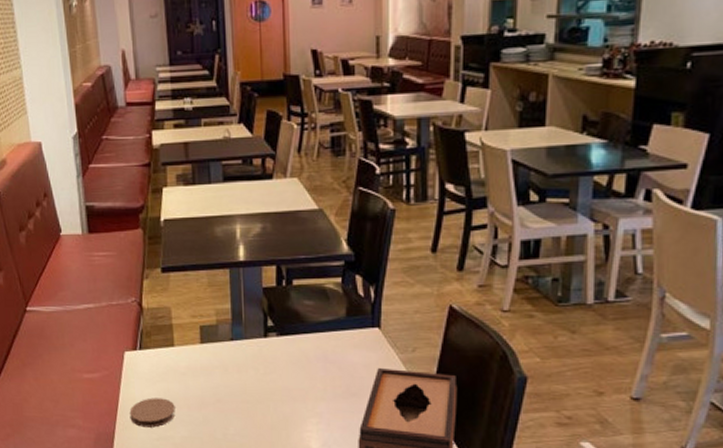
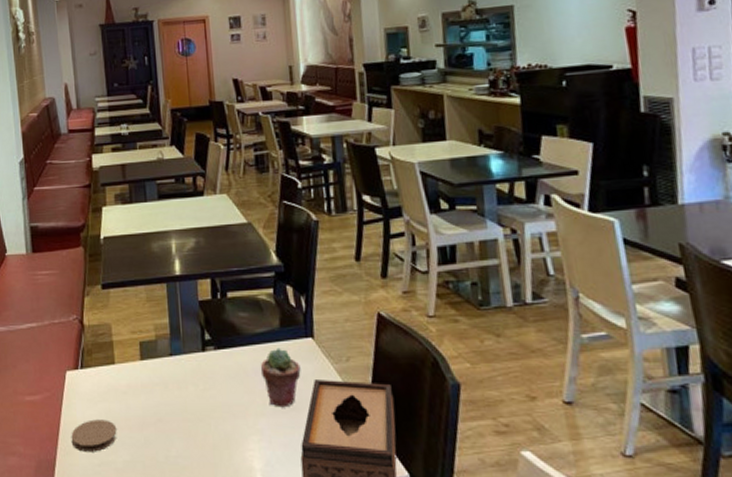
potted succulent: none [323,336,365,394] -> present [260,347,301,408]

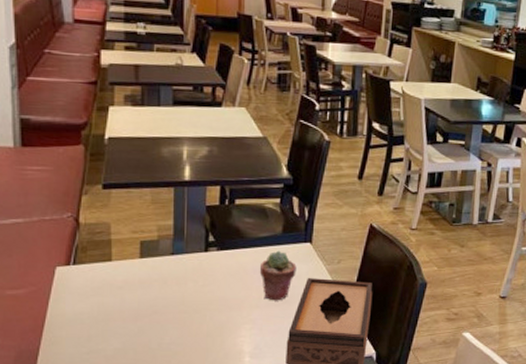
coaster: present [71,419,117,452] -> none [58,312,109,342]

